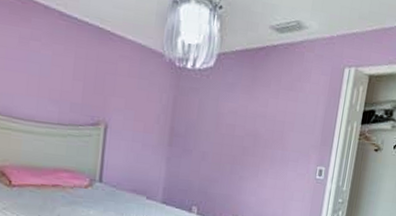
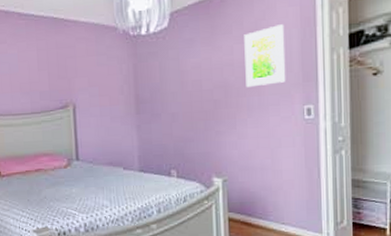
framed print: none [273,89,315,143] -> present [244,24,286,88]

